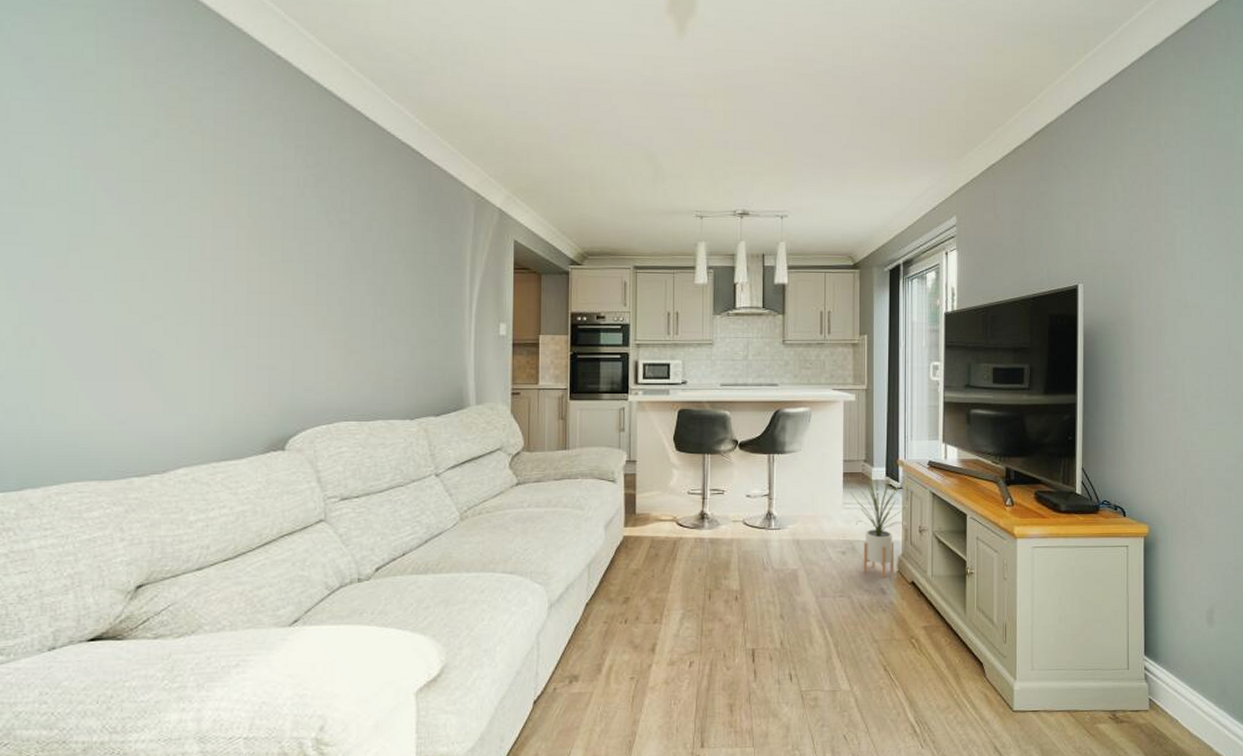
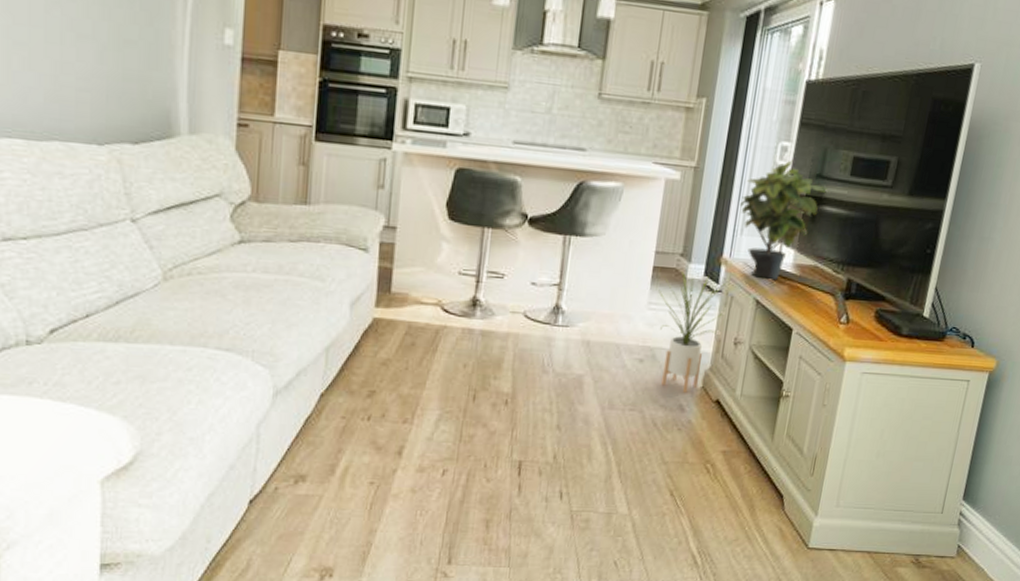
potted plant: none [907,376,978,475] -> present [740,160,829,281]

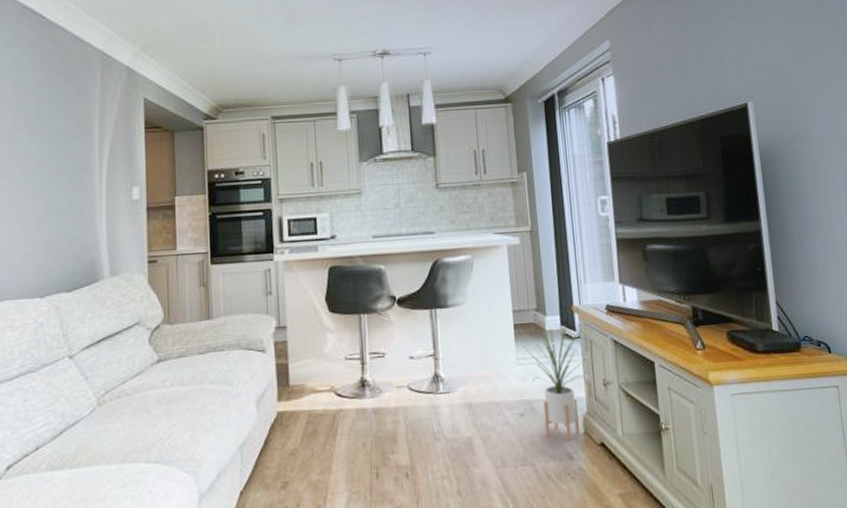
potted plant: present [740,160,829,281] -> none [577,210,653,320]

